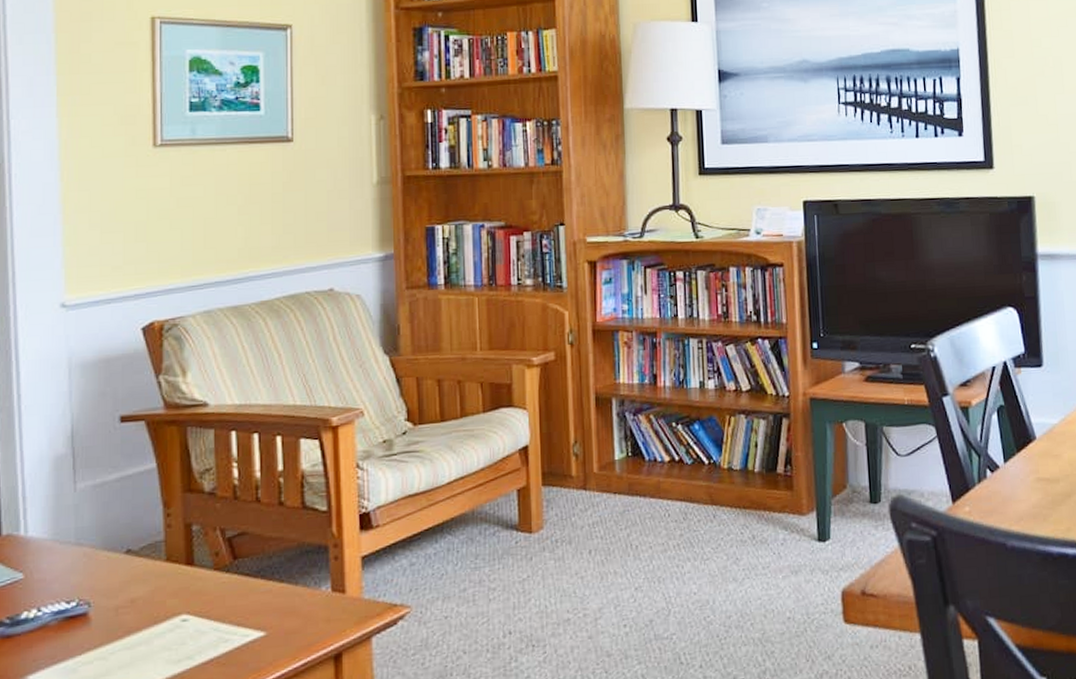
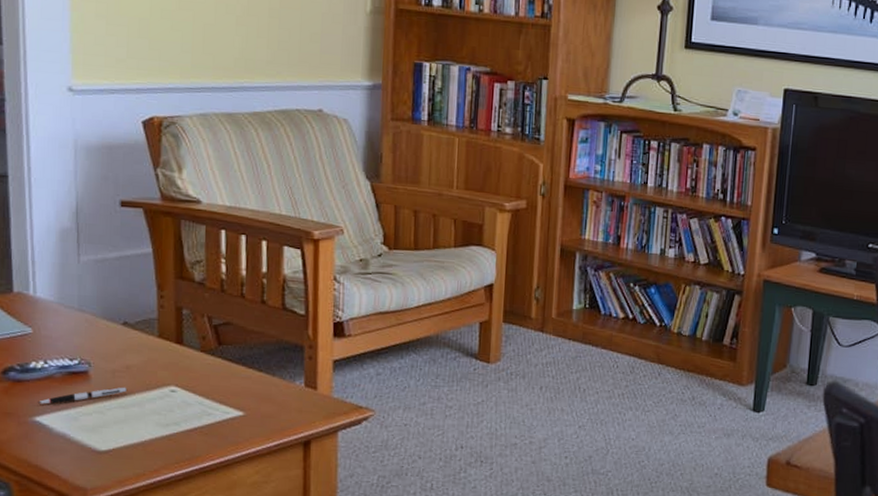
pen: none [29,624,132,660] -> present [37,387,127,405]

